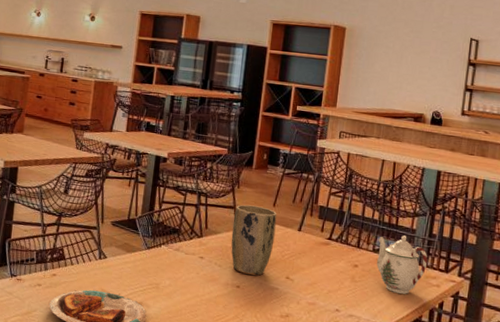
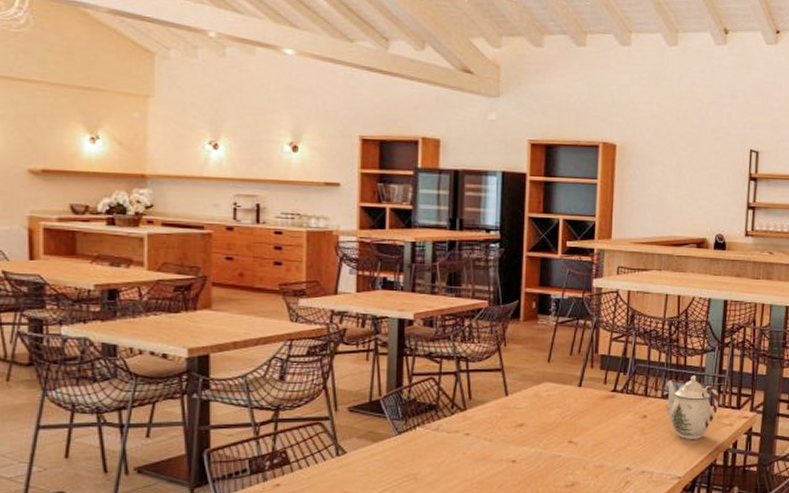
plant pot: present [231,204,277,276] -> none [501,364,553,446]

